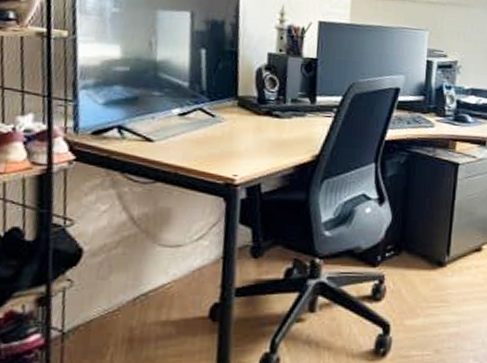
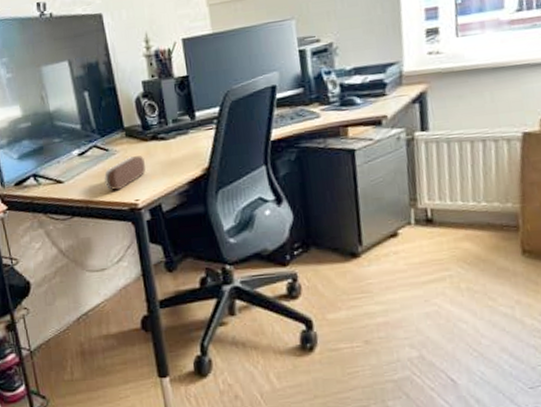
pencil case: none [201,128,253,161] -> present [103,155,146,190]

